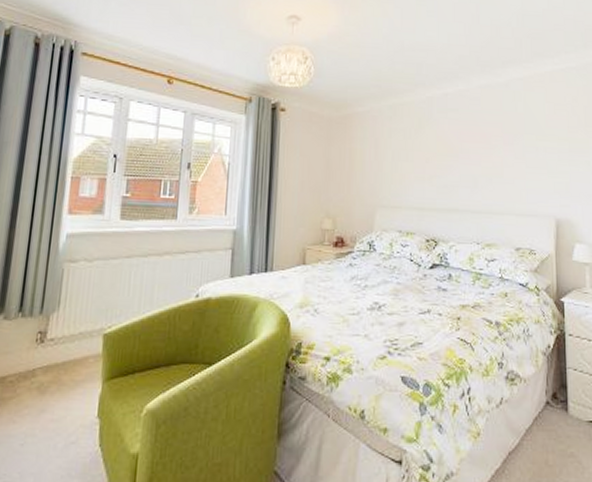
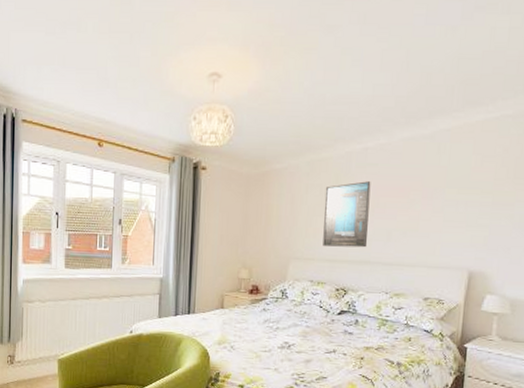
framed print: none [408,126,455,195] -> present [323,181,371,248]

